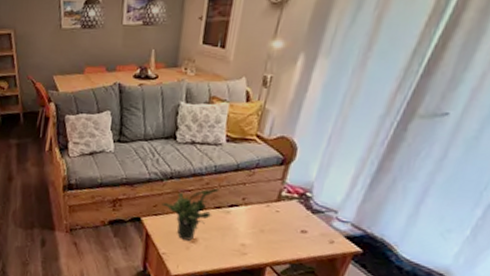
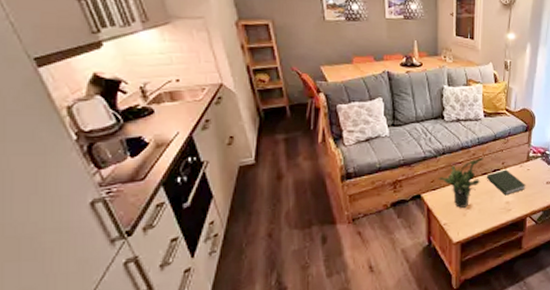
book: none [220,206,272,237] -> present [487,169,526,196]

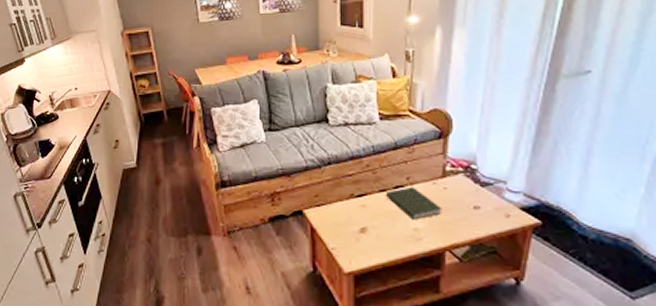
potted plant: present [438,157,484,208] -> none [323,169,381,231]

